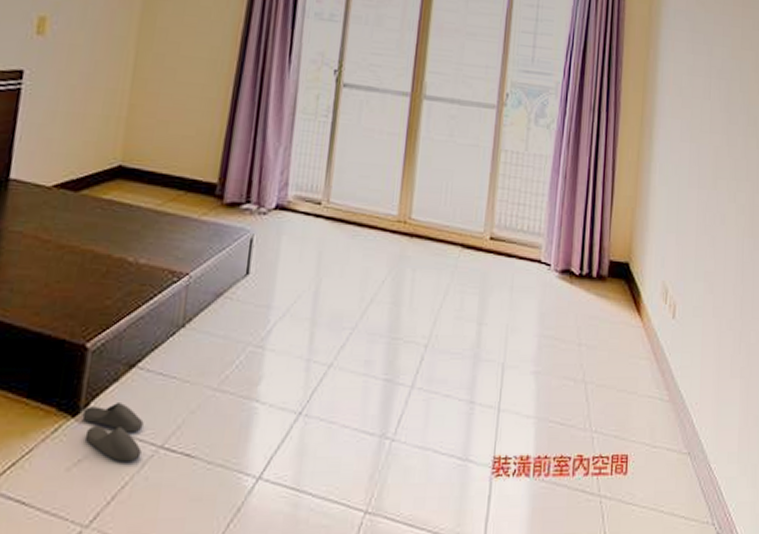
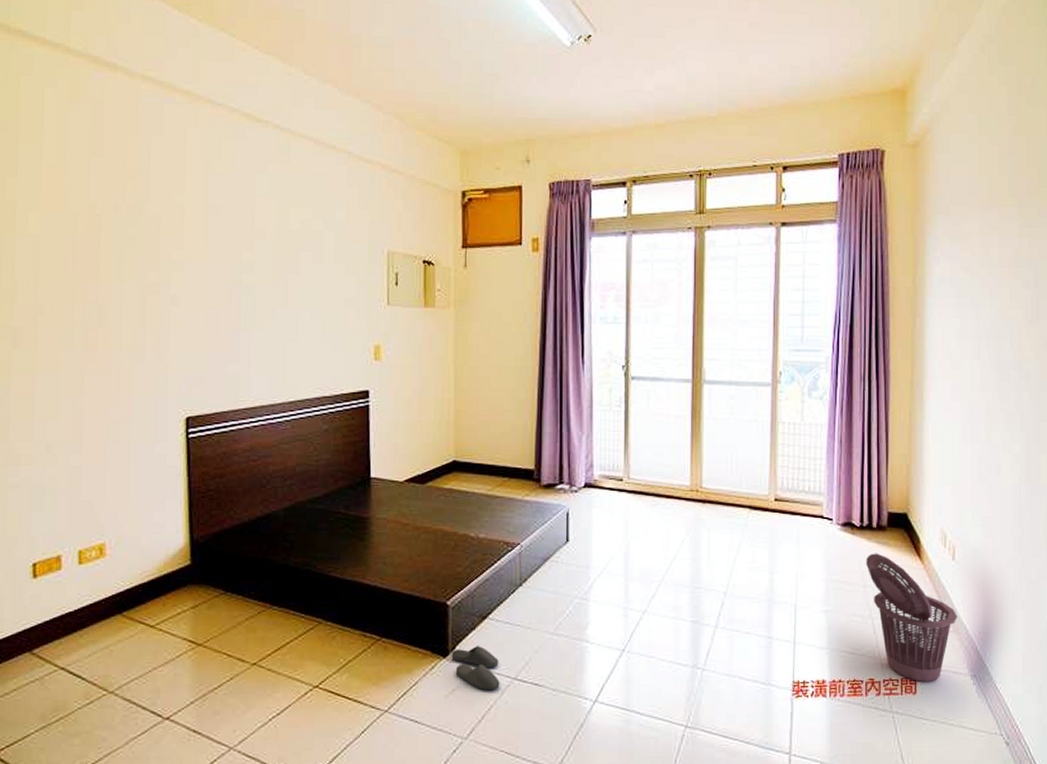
laundry basket: none [583,306,675,461] -> present [866,553,957,683]

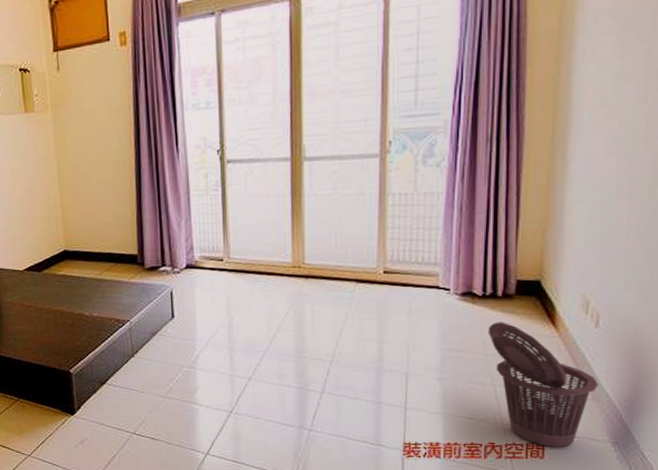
slippers: present [451,646,500,691] -> none [77,406,121,442]

